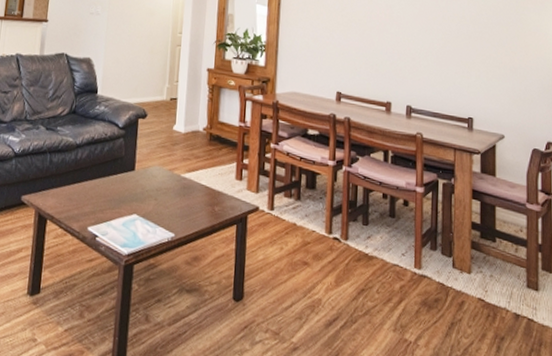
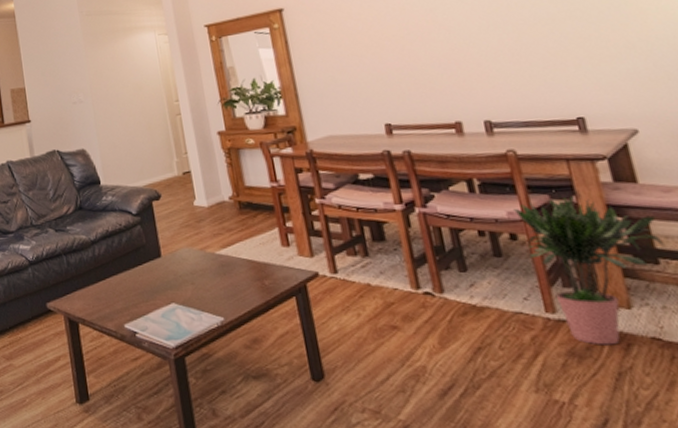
potted plant: none [411,177,502,301] -> present [513,195,665,345]

